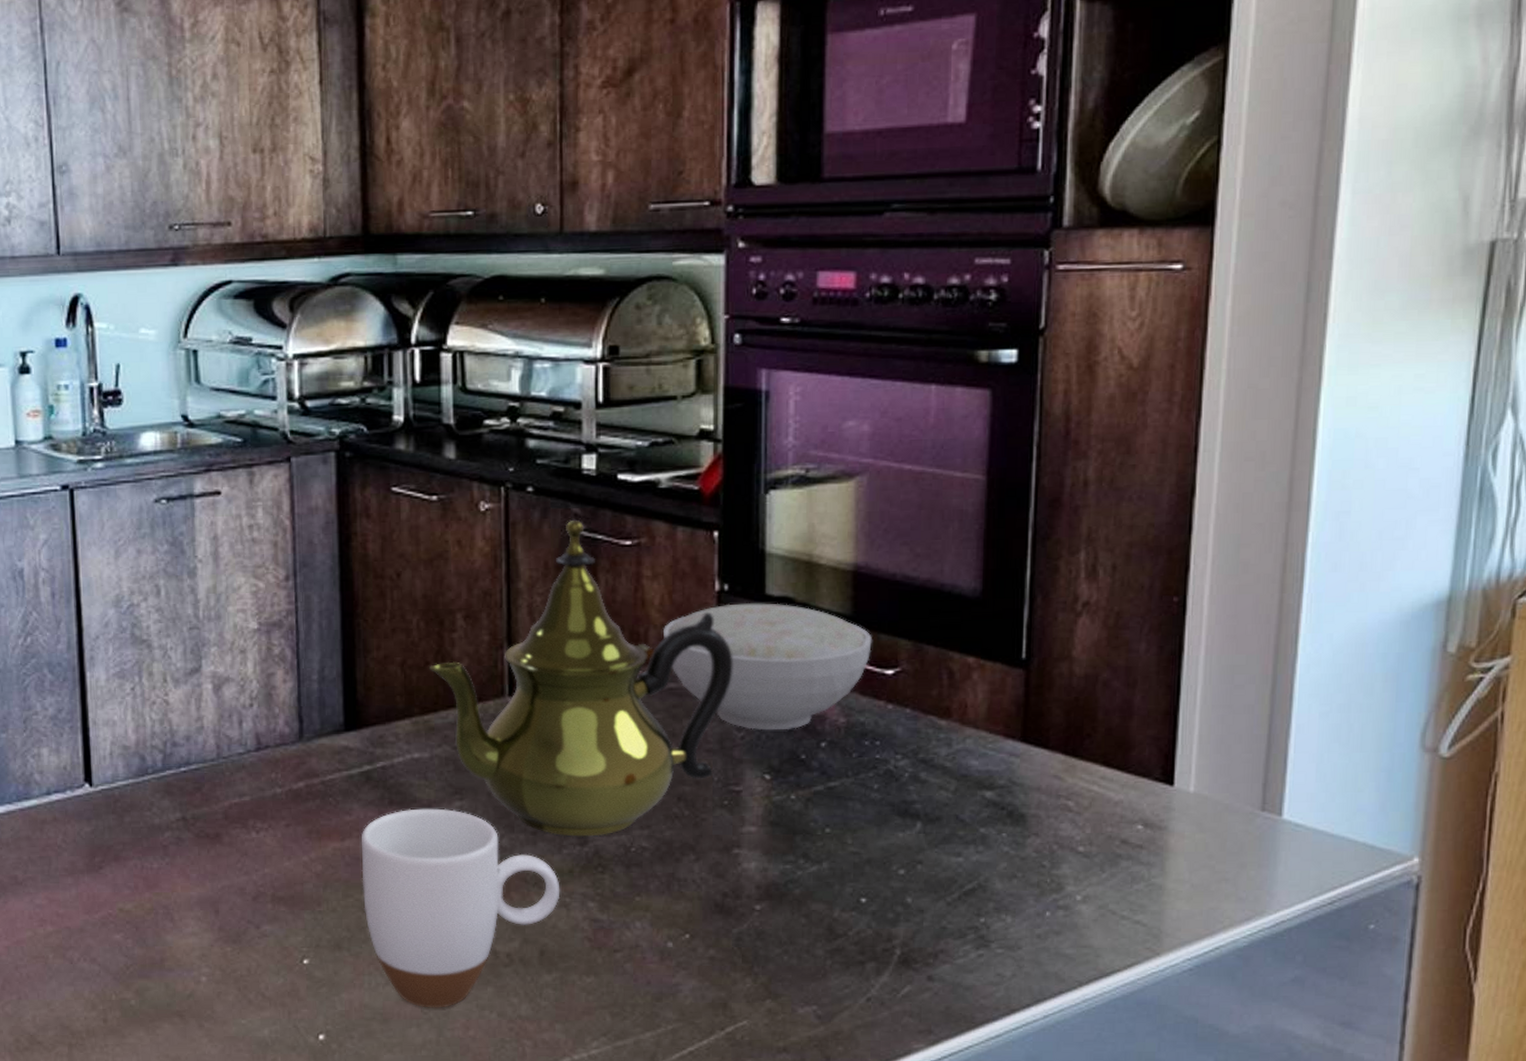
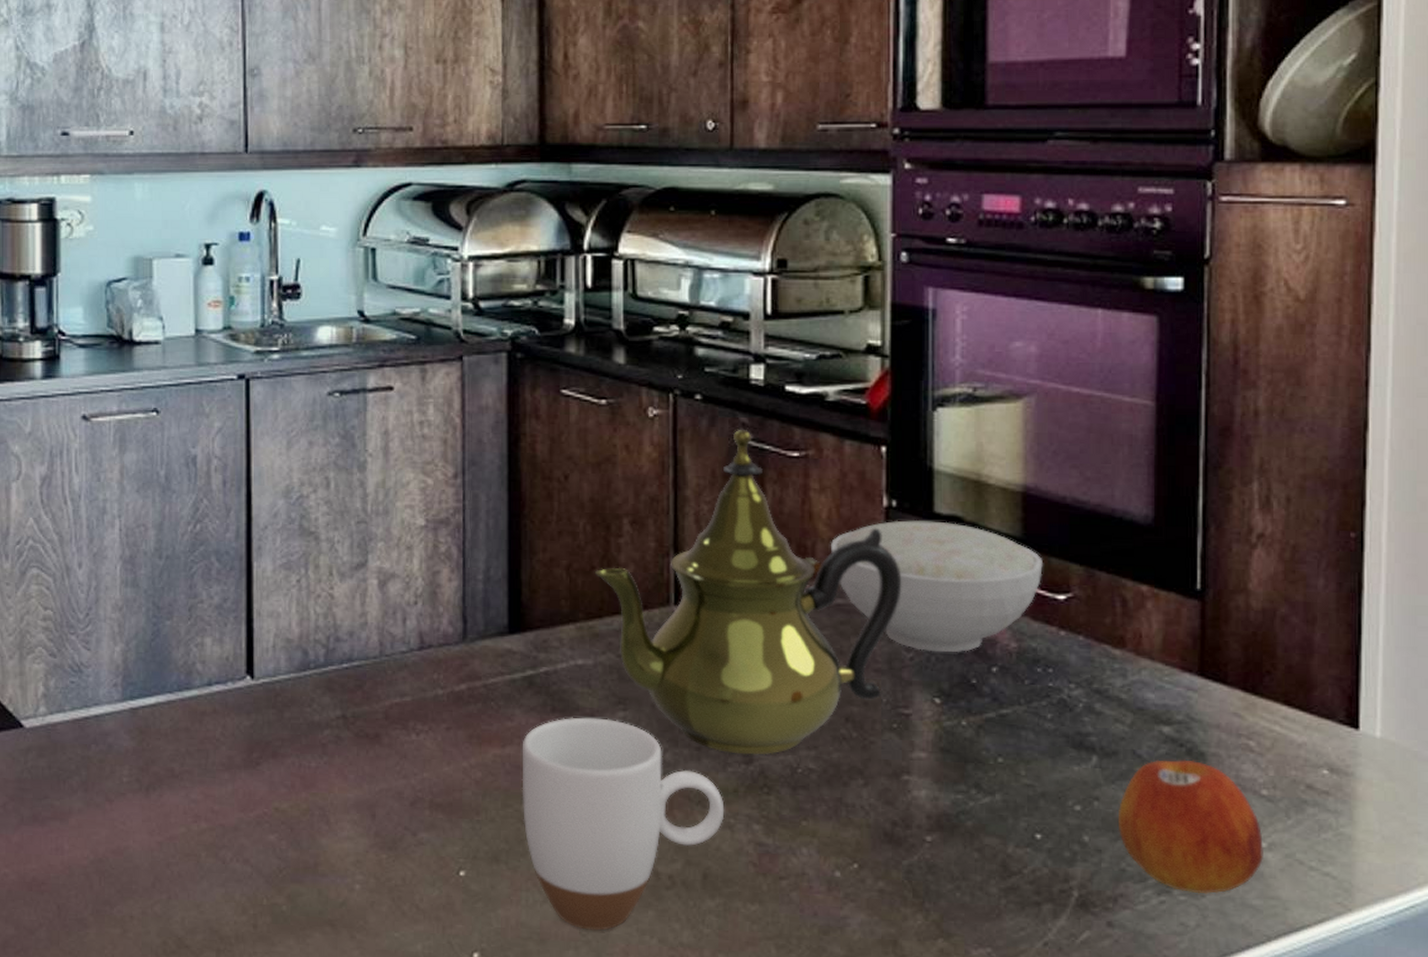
apple: none [939,821,1078,946] -> present [1117,759,1263,895]

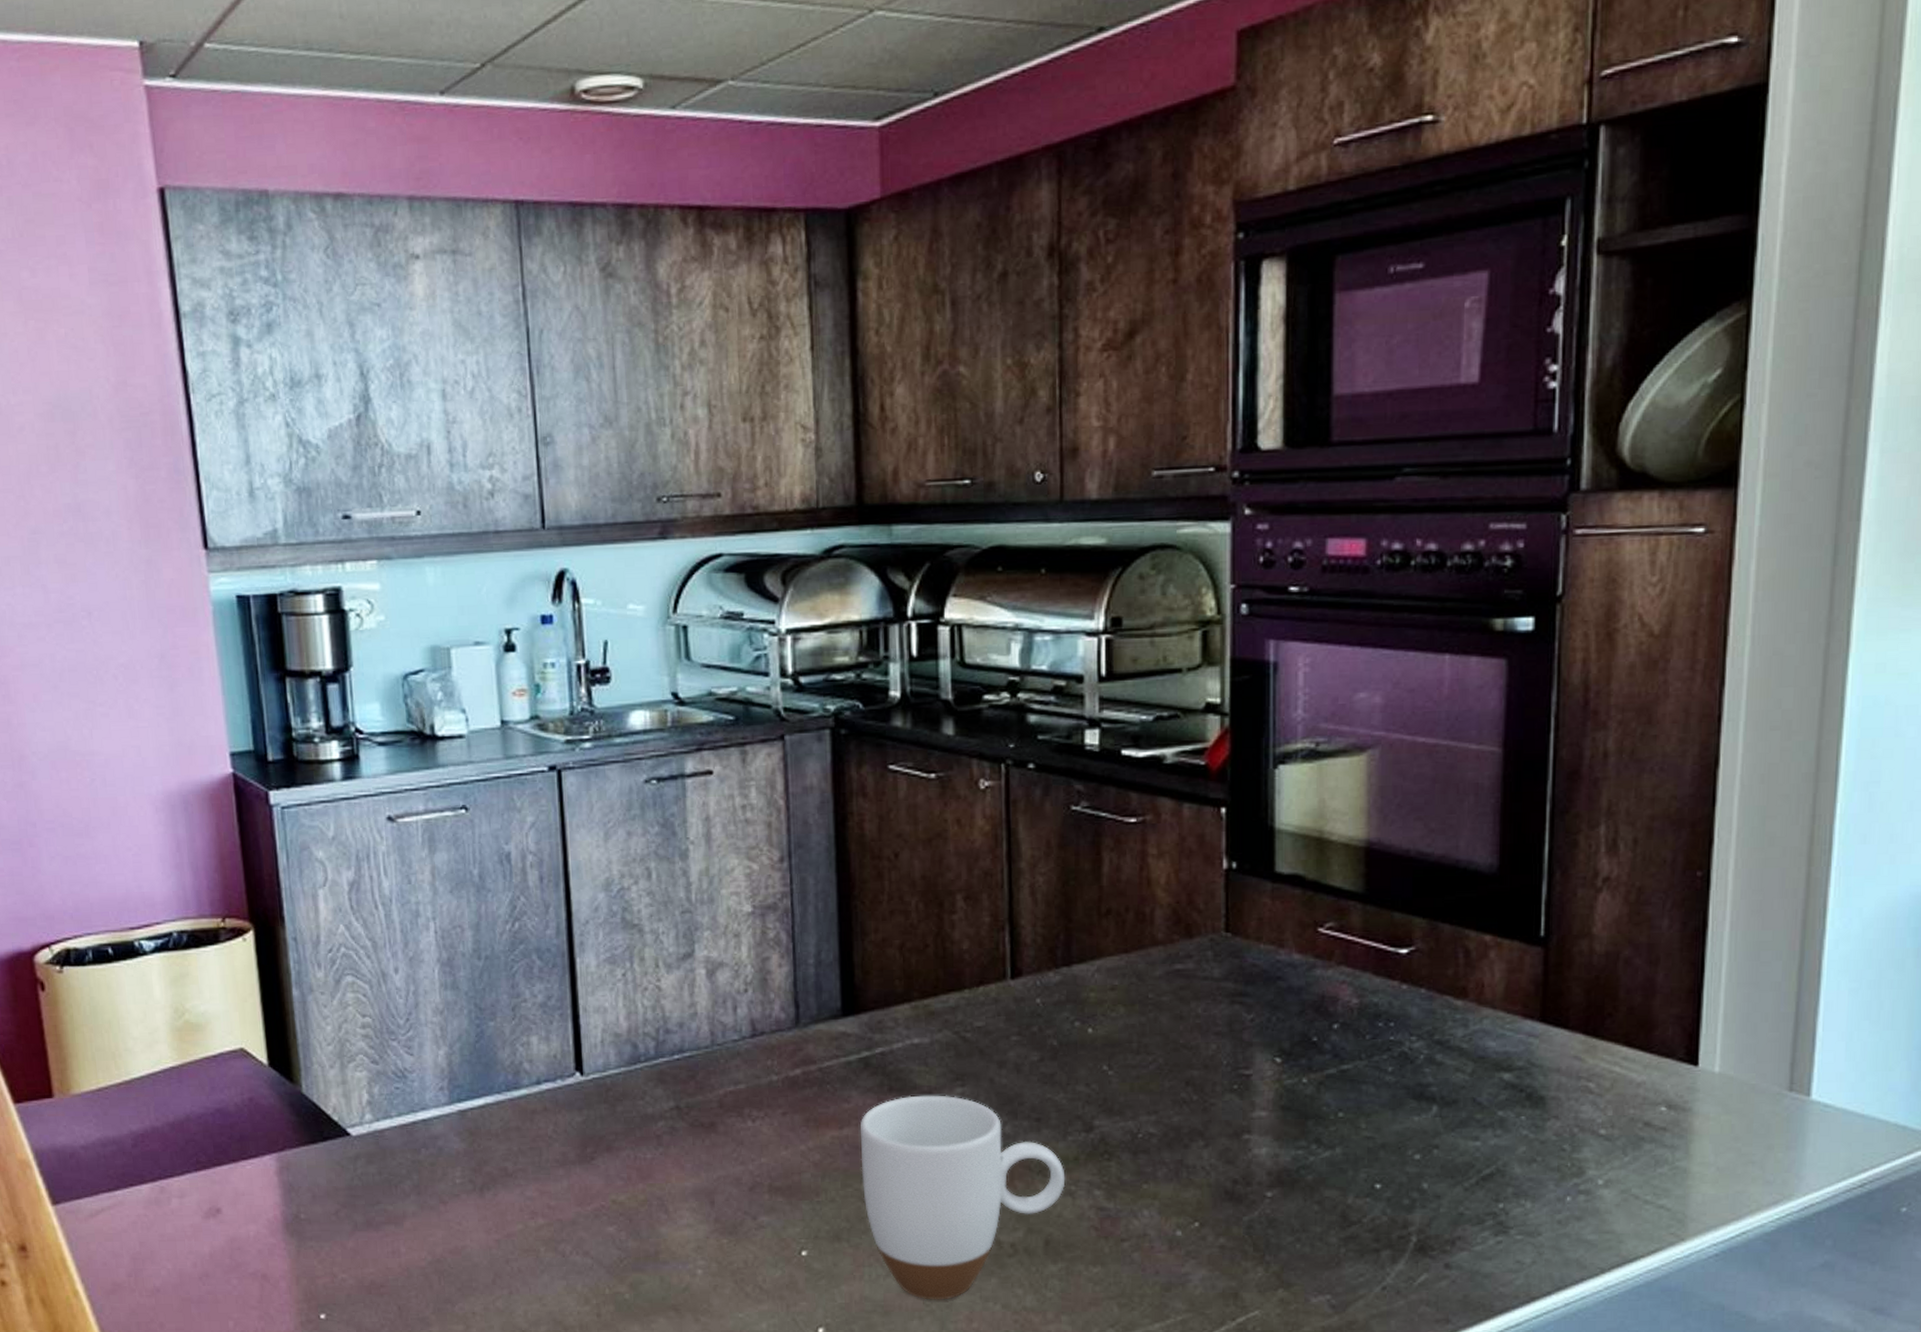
teapot: present [595,429,902,755] -> none [929,797,1242,1123]
bowl: present [830,520,1043,652] -> none [1169,881,1385,1013]
apple: present [1117,759,1263,895] -> none [1456,1104,1600,1233]

